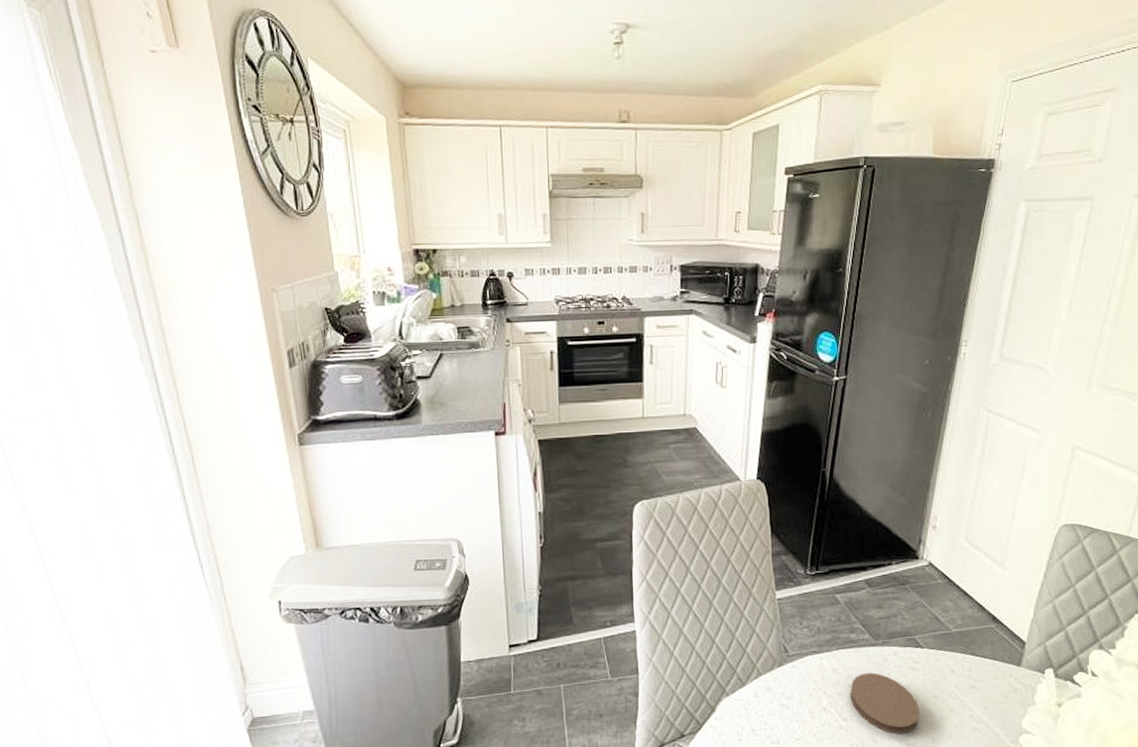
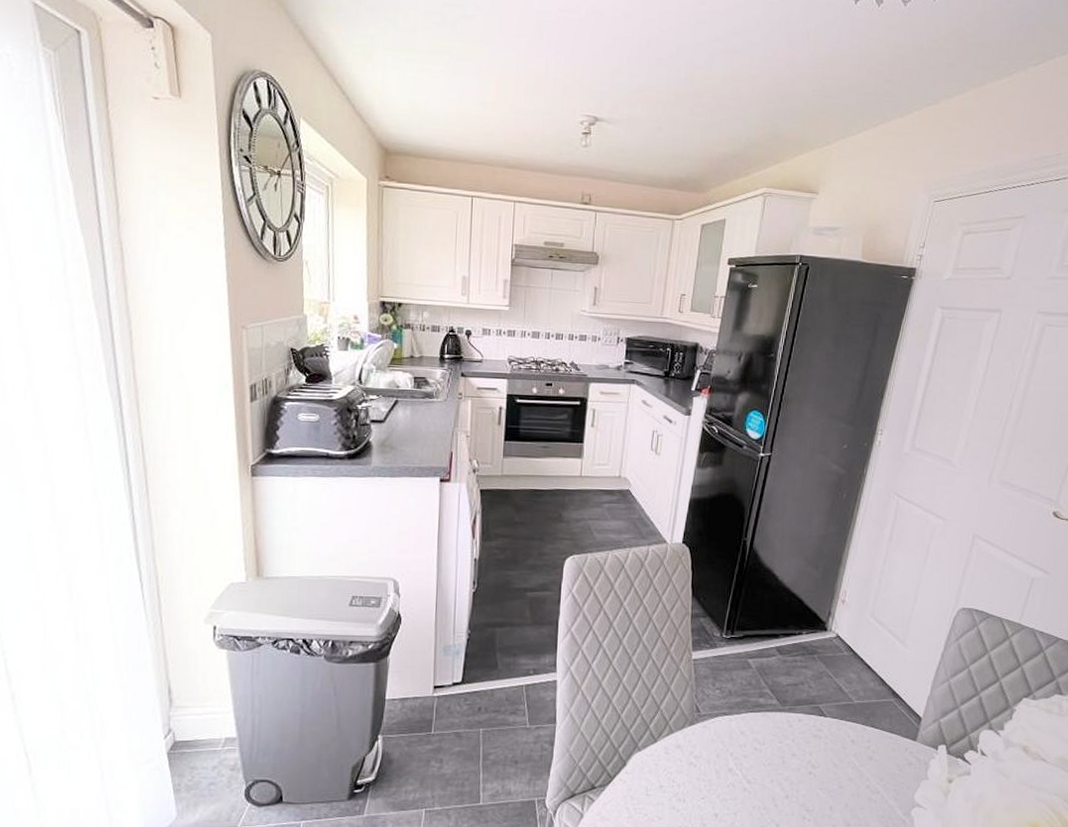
coaster: present [850,672,920,734] -> none [755,737,820,800]

